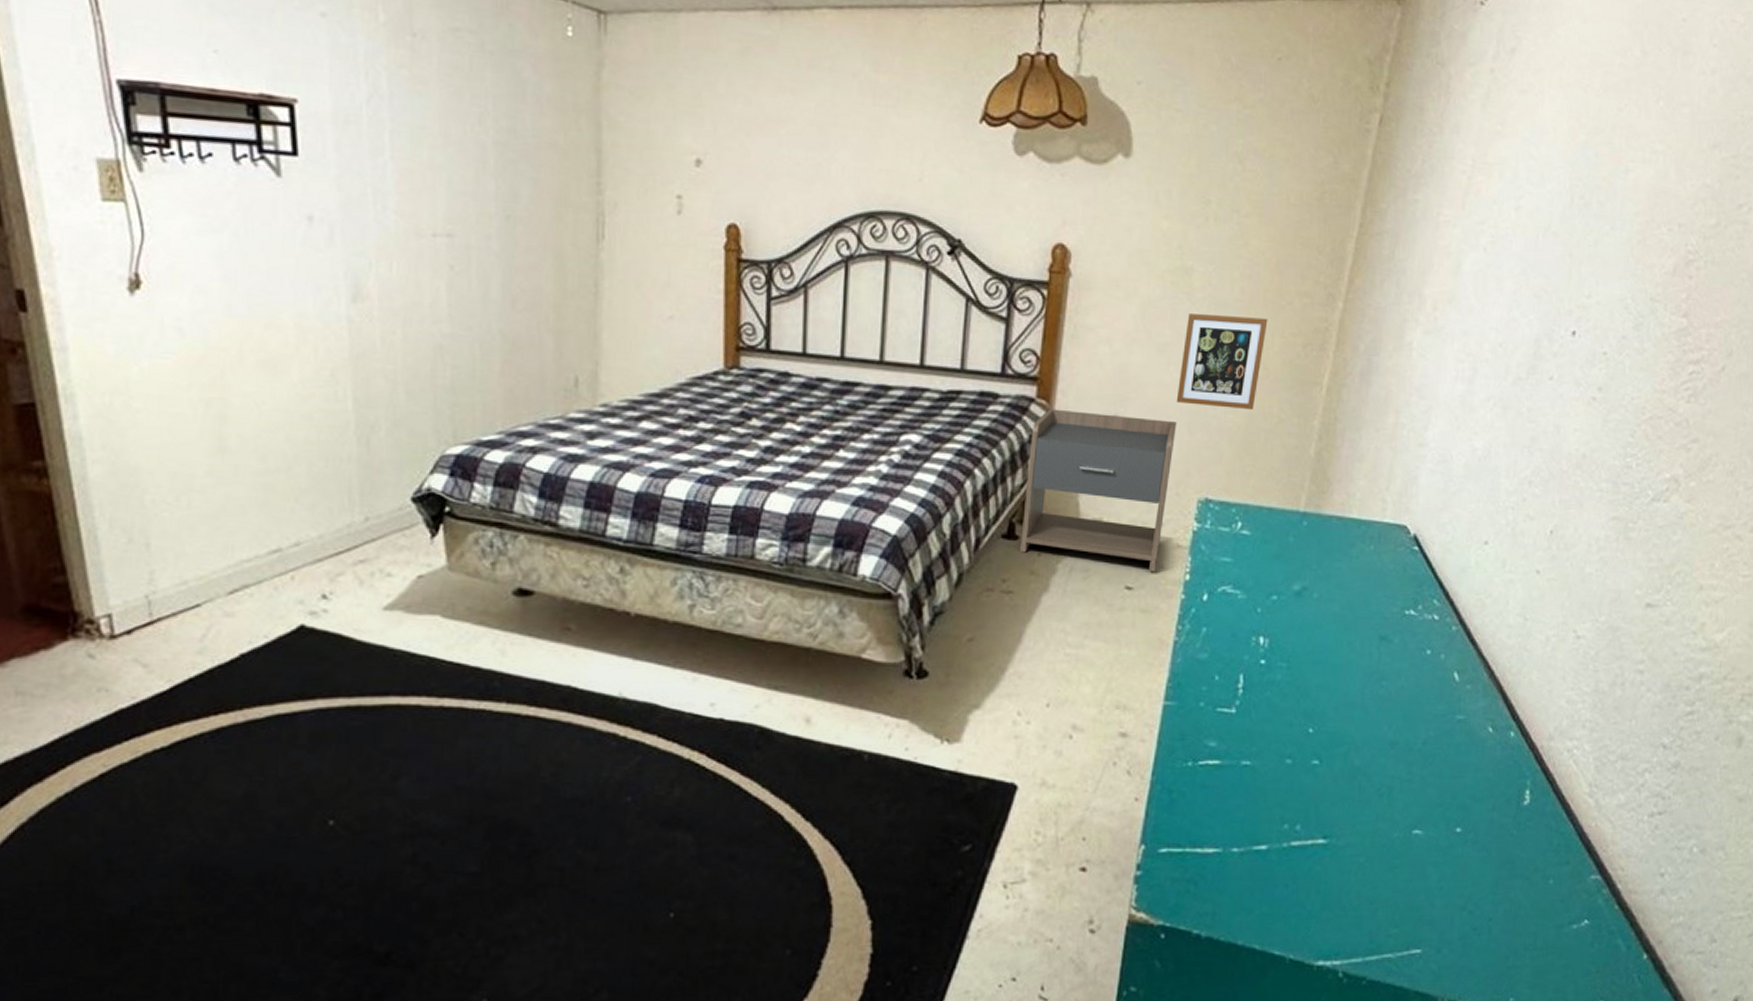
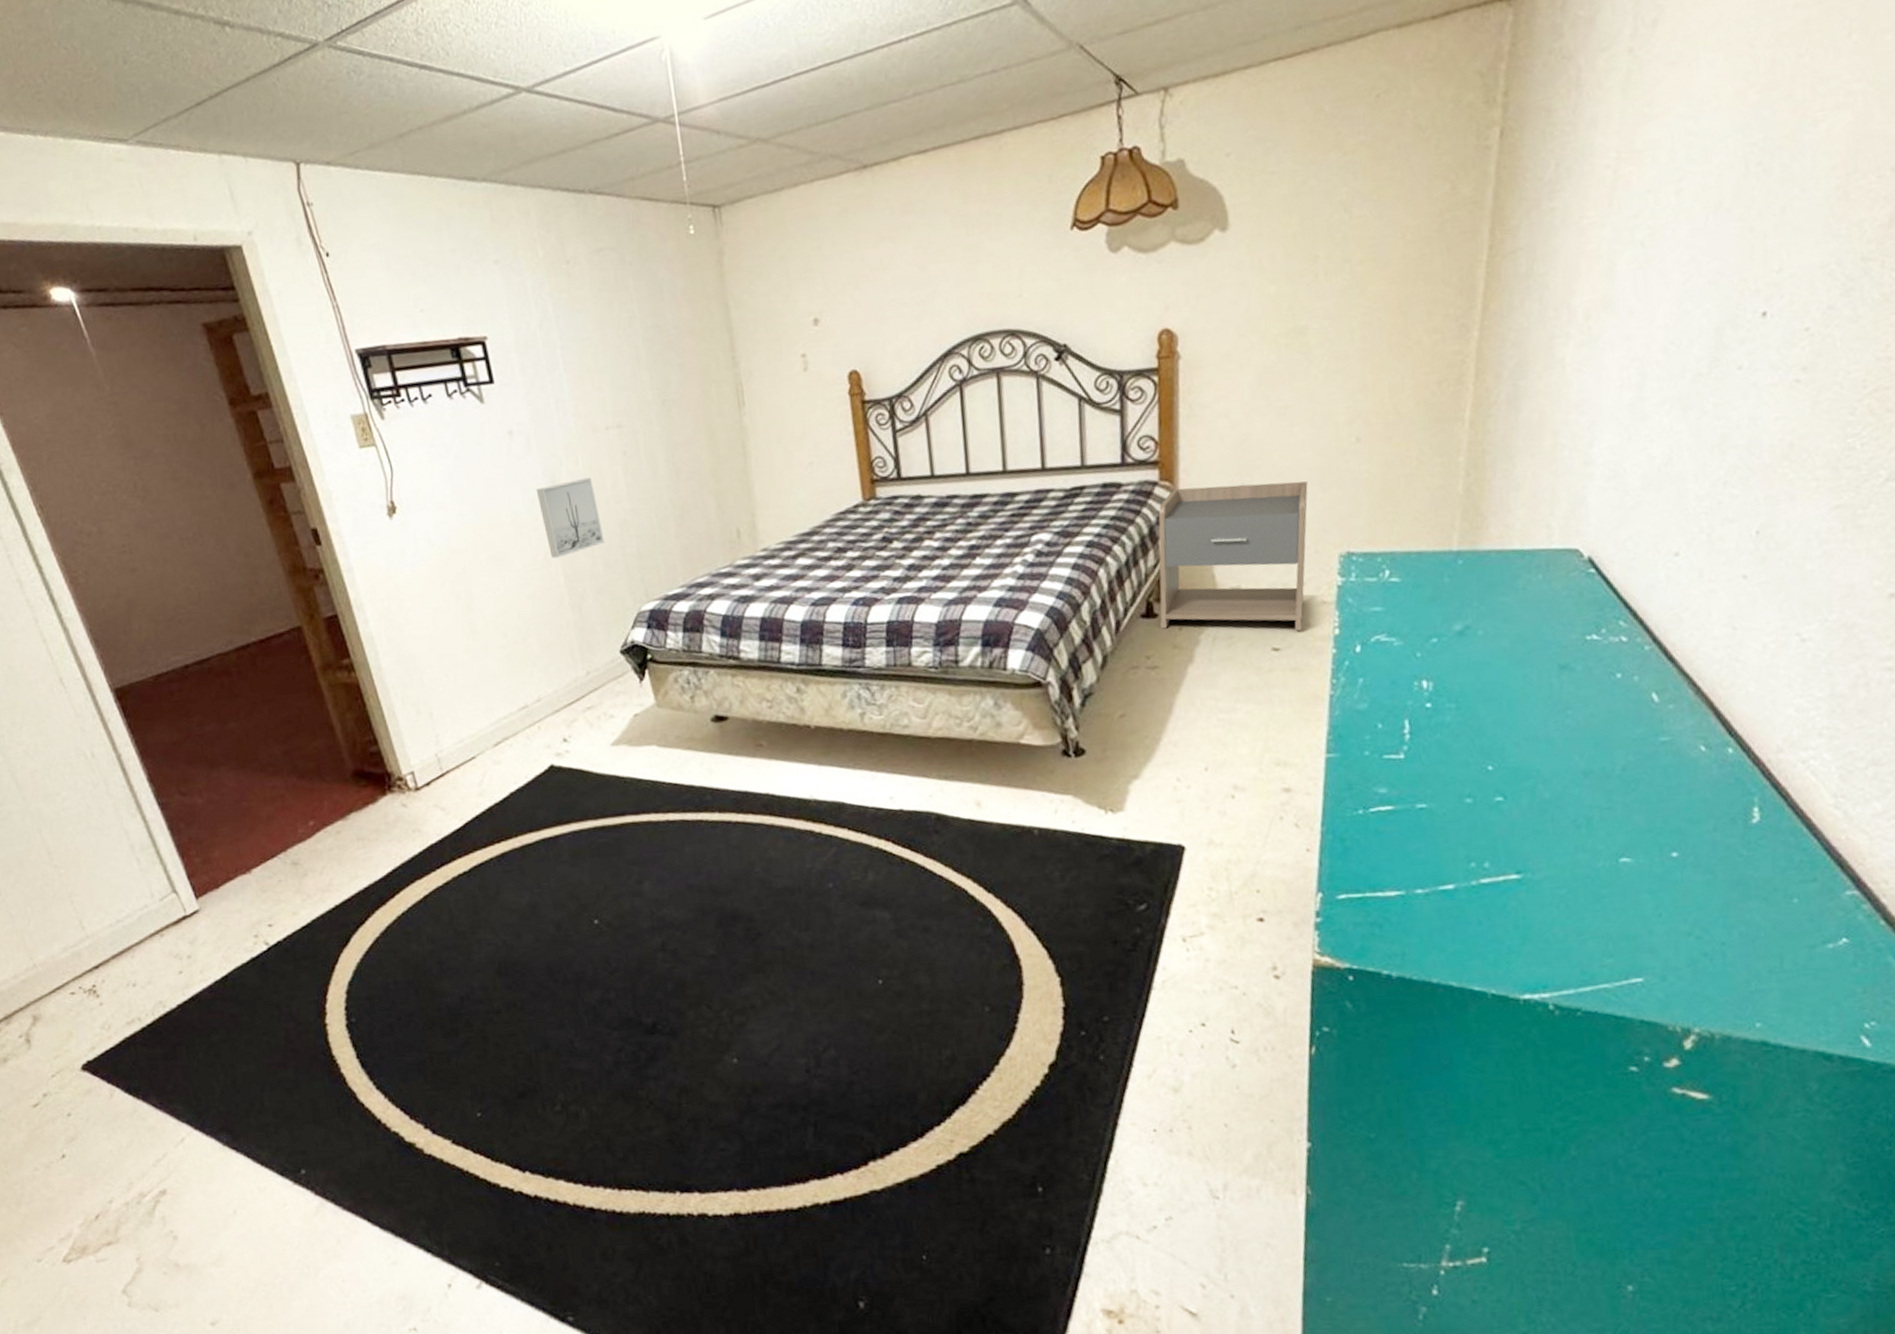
wall art: none [332,287,412,377] -> present [536,477,605,559]
picture frame: present [1176,314,1268,409] -> none [1304,362,1396,463]

